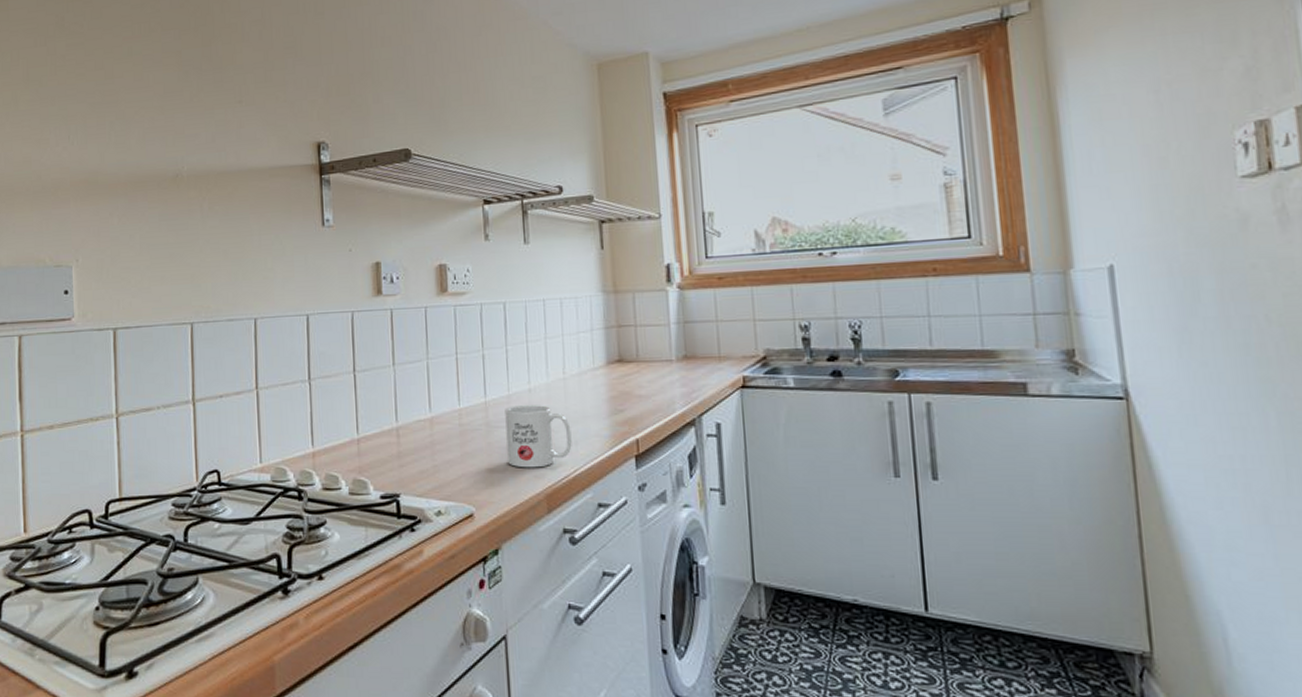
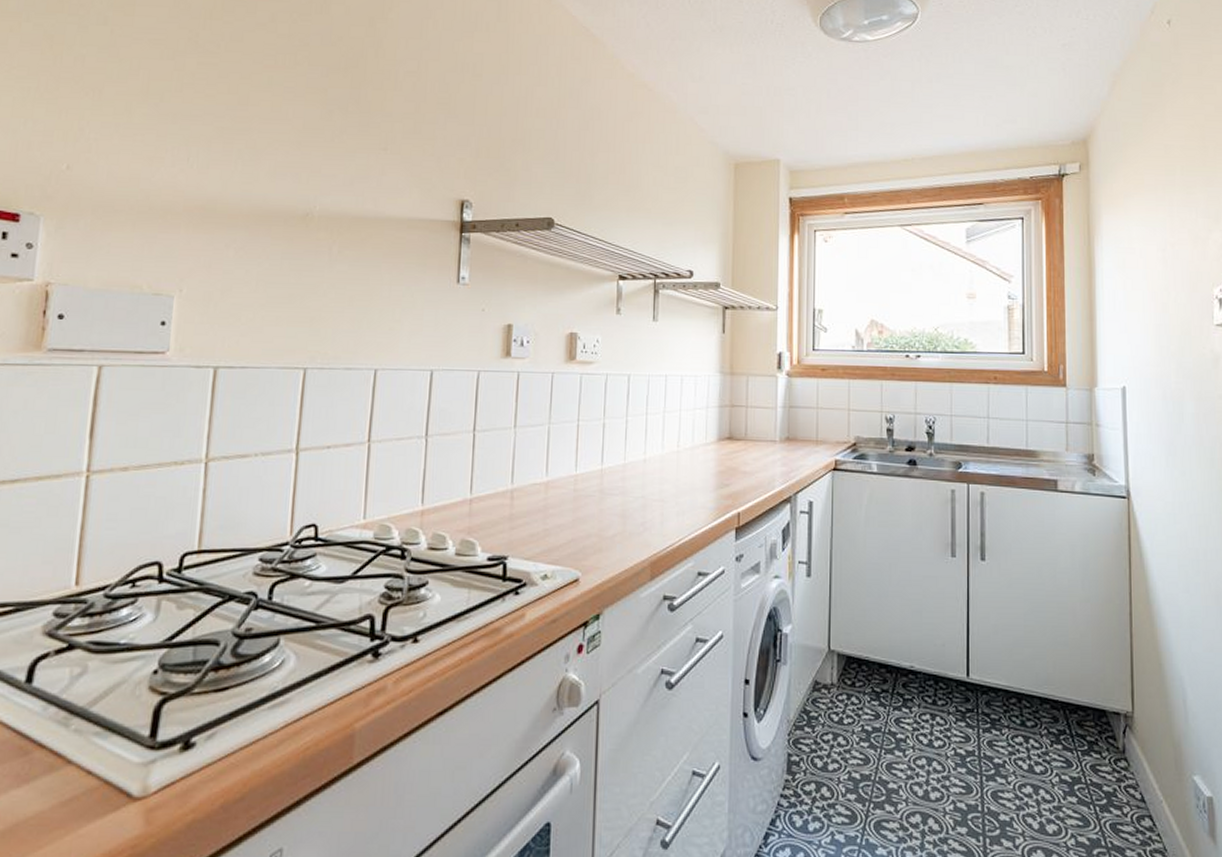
mug: present [505,405,572,468] -> none [617,474,680,536]

